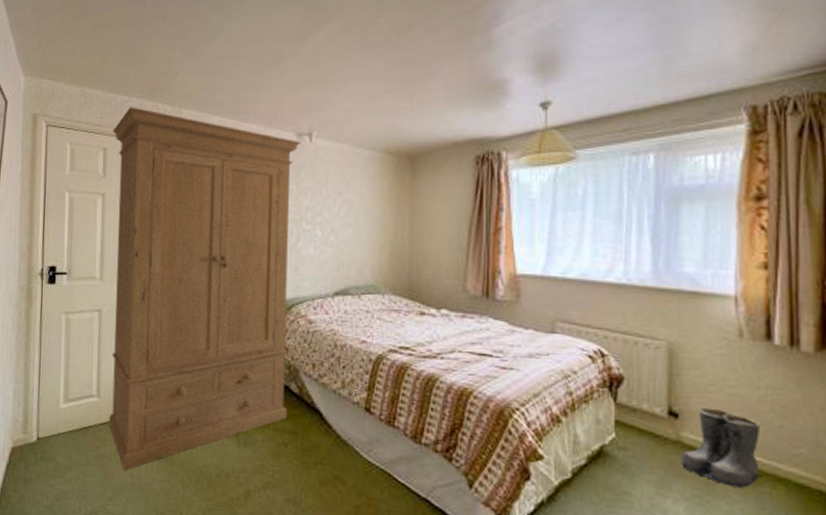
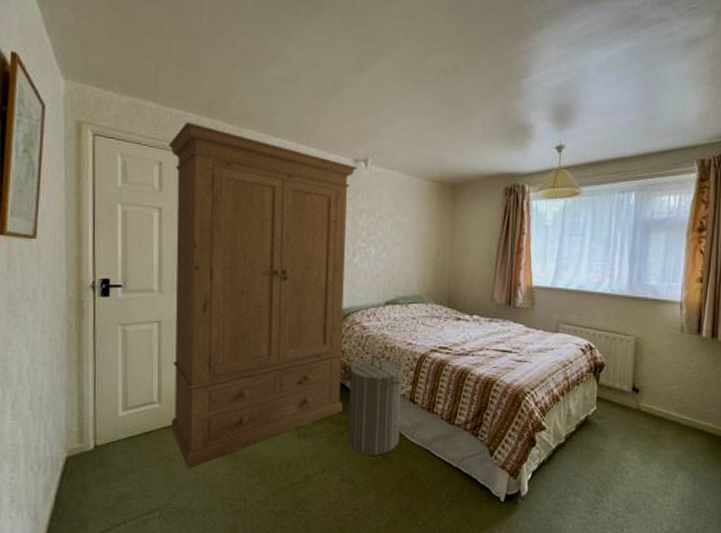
laundry hamper: none [293,354,356,475] -> present [348,355,403,456]
boots: present [681,407,762,489] -> none [638,384,690,440]

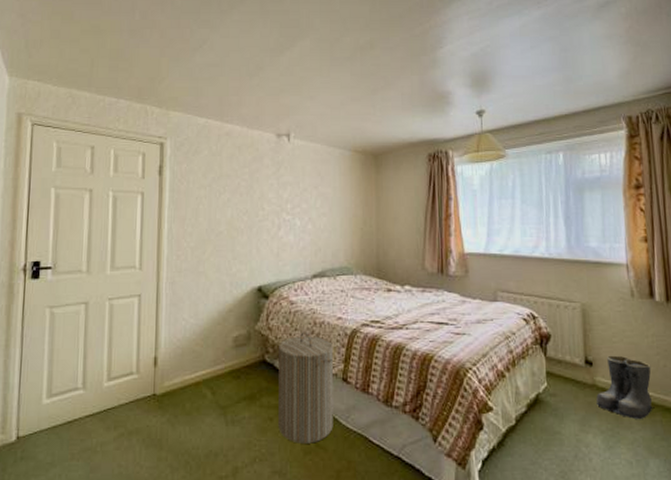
armoire: present [168,122,358,468] -> none [95,108,281,461]
boots: none [638,384,690,440] -> present [596,355,655,420]

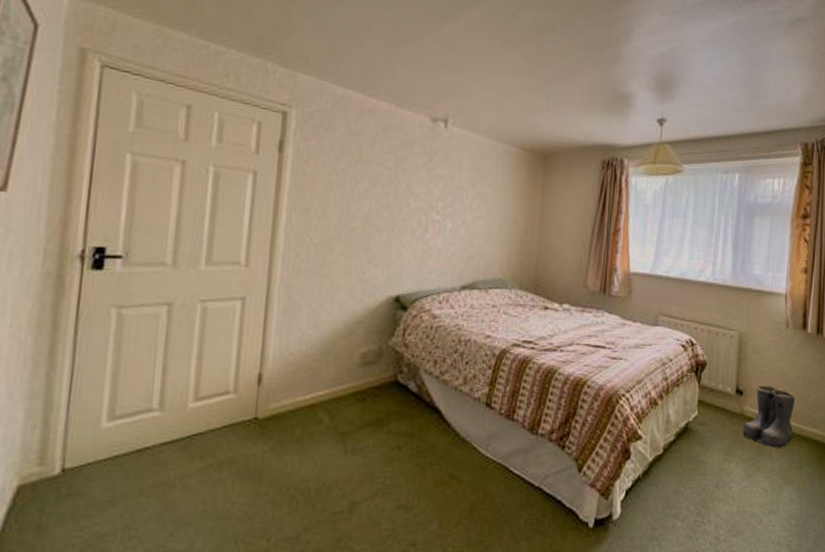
laundry hamper: present [278,332,334,444] -> none [407,350,479,475]

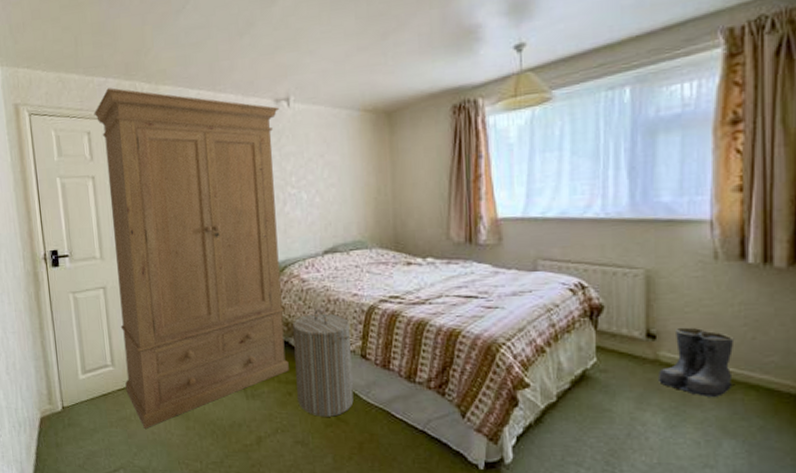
armoire: none [174,60,436,497] -> present [94,87,289,428]
laundry hamper: none [407,350,479,475] -> present [293,309,354,417]

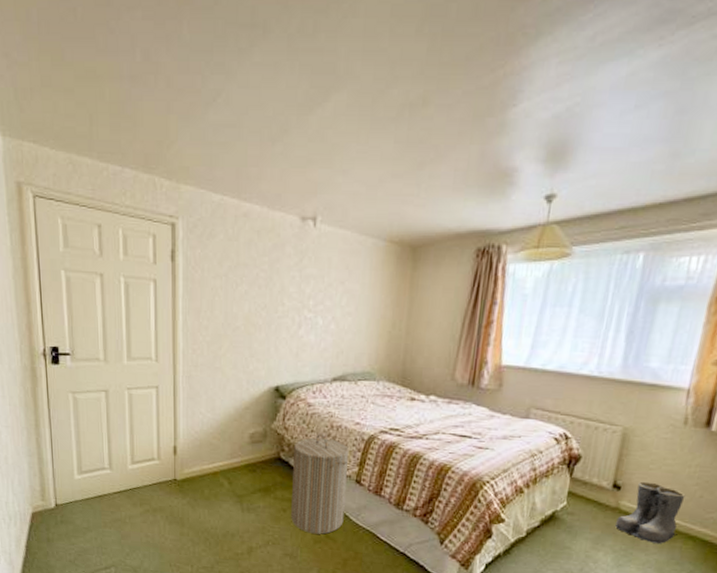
armoire: present [94,87,289,428] -> none [106,179,305,531]

